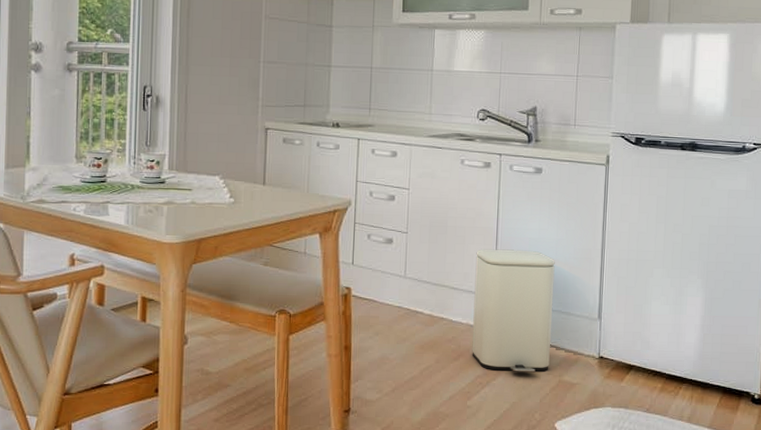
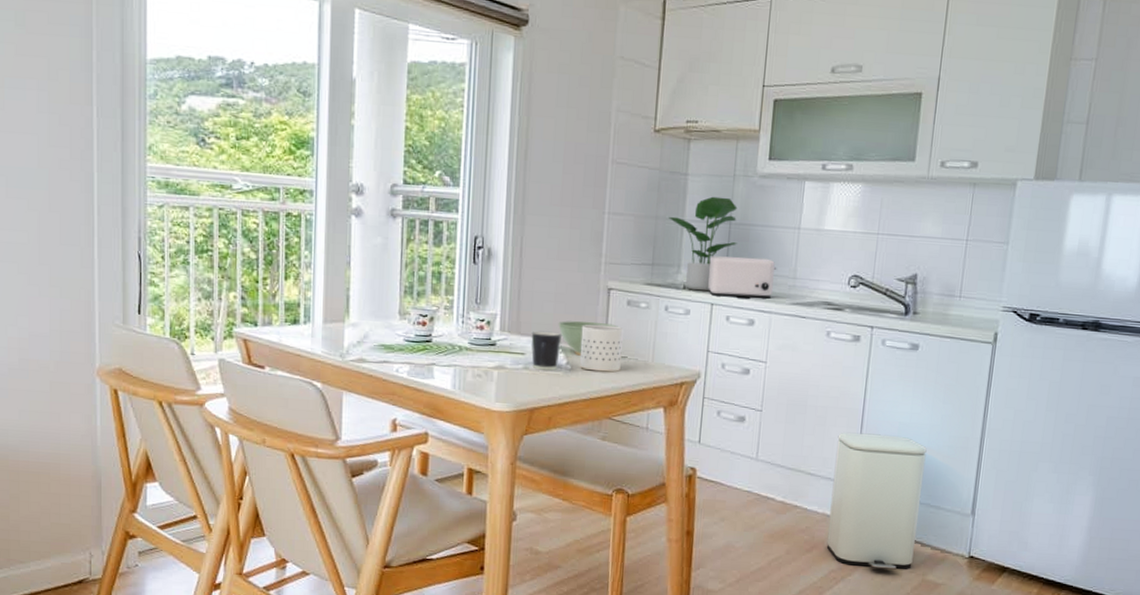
mug: none [197,168,225,204] -> present [531,331,561,371]
bowl: none [221,158,276,190] -> present [558,321,618,356]
mug: none [241,160,280,203] -> present [579,324,623,372]
potted plant: none [317,45,378,128] -> present [669,196,737,291]
toaster: none [354,96,415,134] -> present [708,256,777,300]

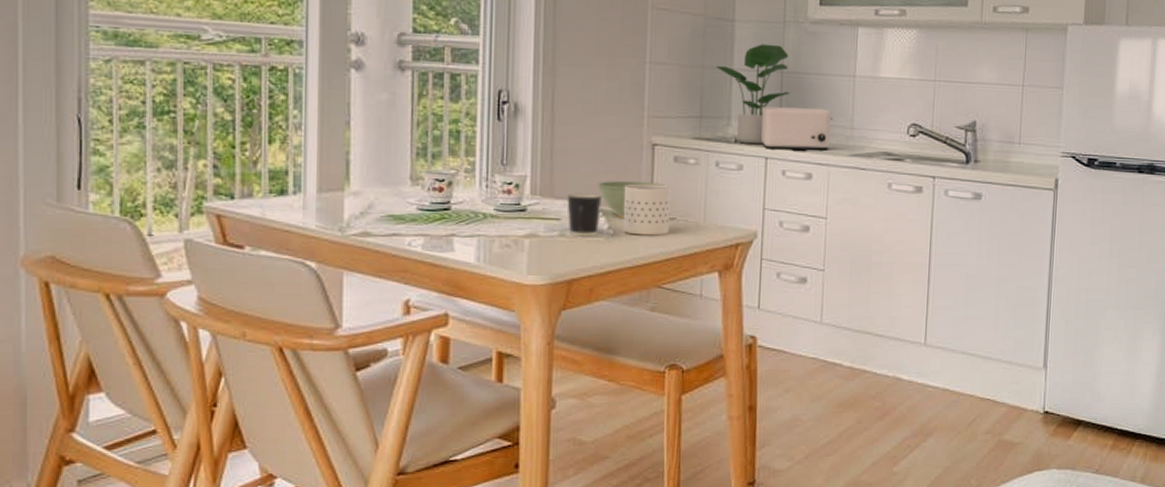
pedal bin: present [826,432,927,570] -> none [899,288,996,432]

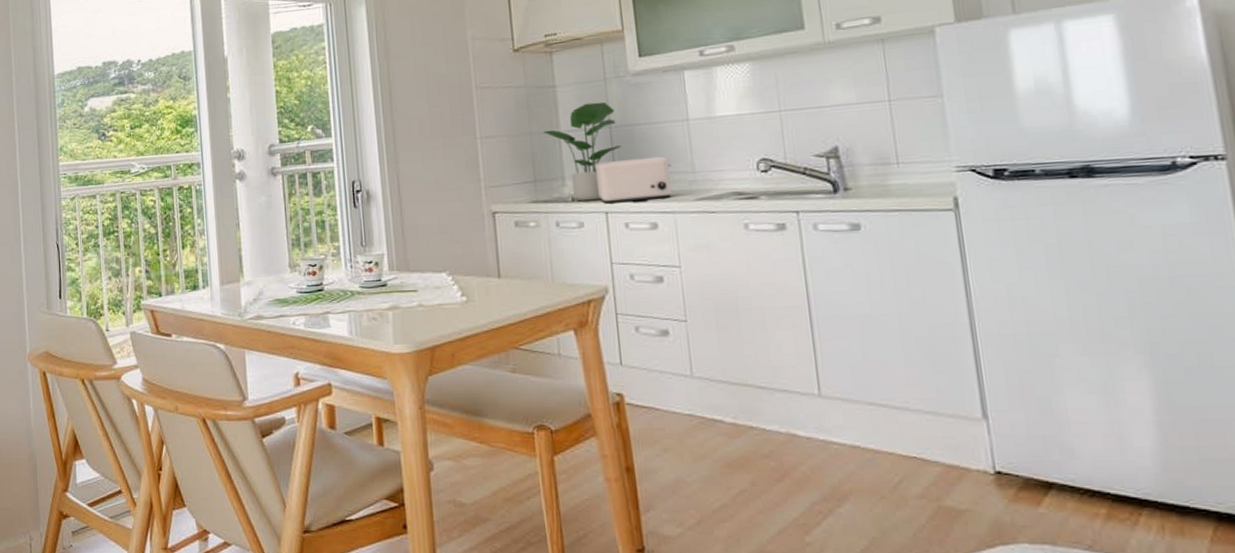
mug: present [567,193,601,237] -> none [421,264,453,305]
bowl: present [597,180,665,219] -> none [446,248,510,286]
mug: present [622,183,671,236] -> none [471,249,519,300]

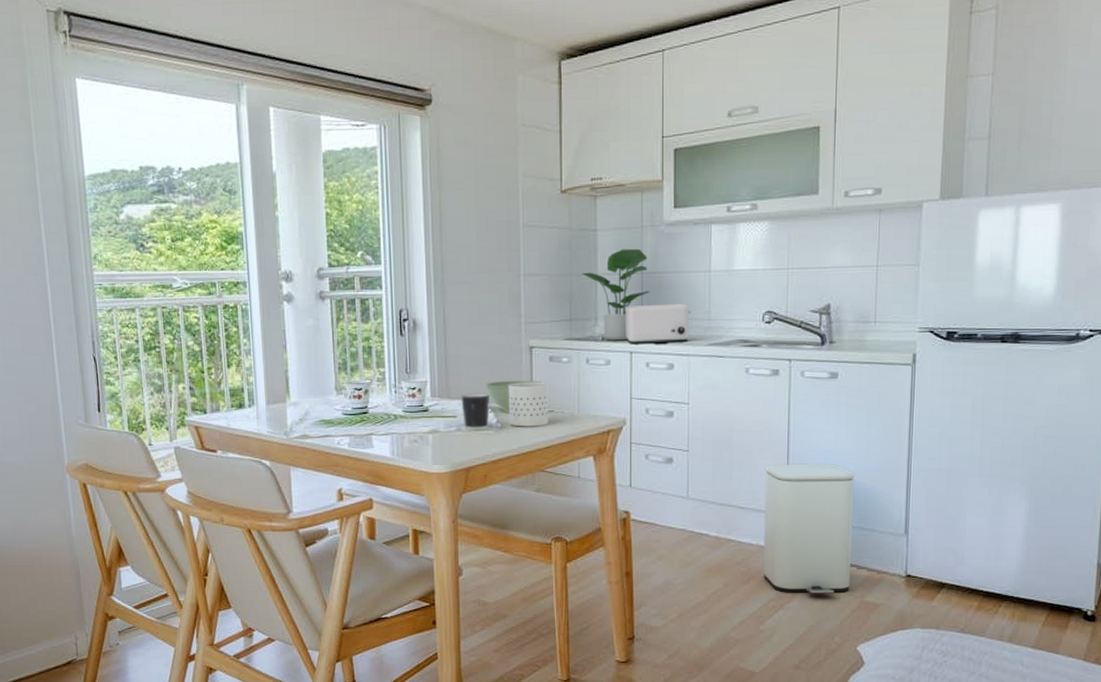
mug: none [421,264,453,305] -> present [461,393,490,430]
bowl: none [446,248,510,286] -> present [485,380,543,414]
mug: none [471,249,519,300] -> present [508,382,548,427]
pedal bin: none [784,331,919,496] -> present [763,463,855,594]

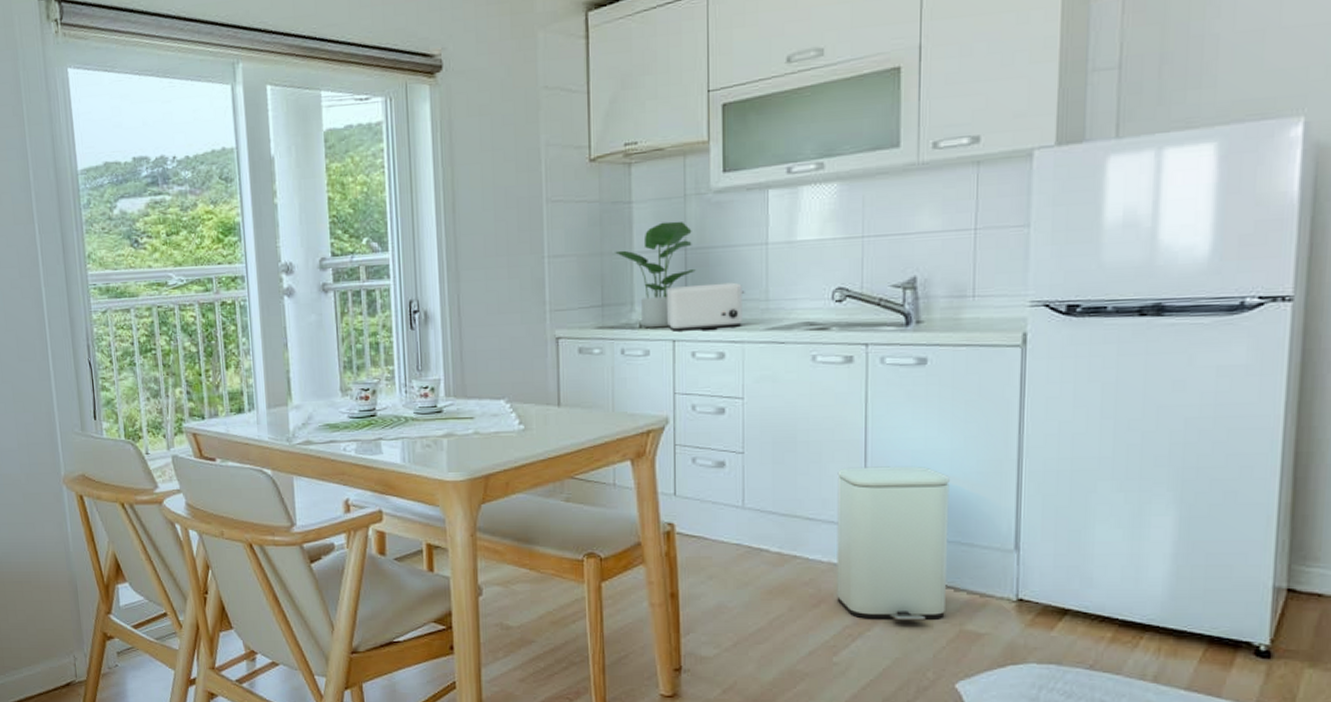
mug: present [461,393,490,430] -> none [478,391,511,433]
bowl: present [485,380,543,414] -> none [506,375,571,414]
mug: present [508,382,548,427] -> none [531,377,578,429]

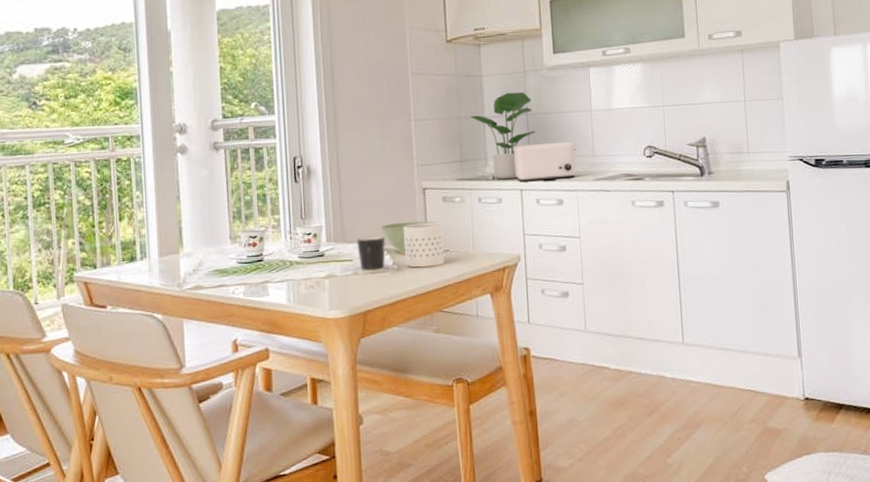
mug: none [478,391,511,433] -> present [356,235,386,274]
bowl: none [506,375,571,414] -> present [380,221,437,255]
mug: none [531,377,578,429] -> present [403,222,444,268]
pedal bin: present [837,466,950,621] -> none [659,290,751,424]

